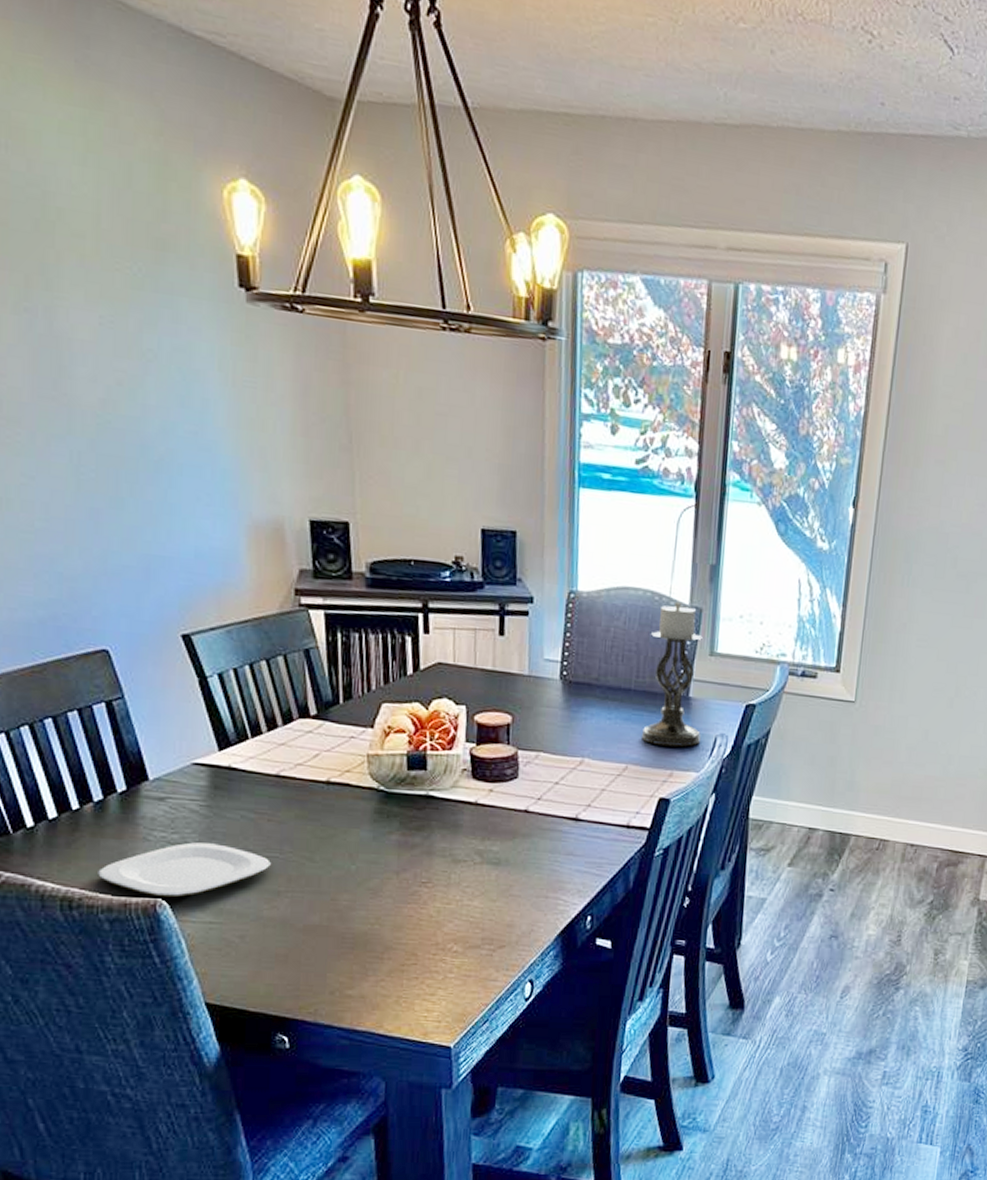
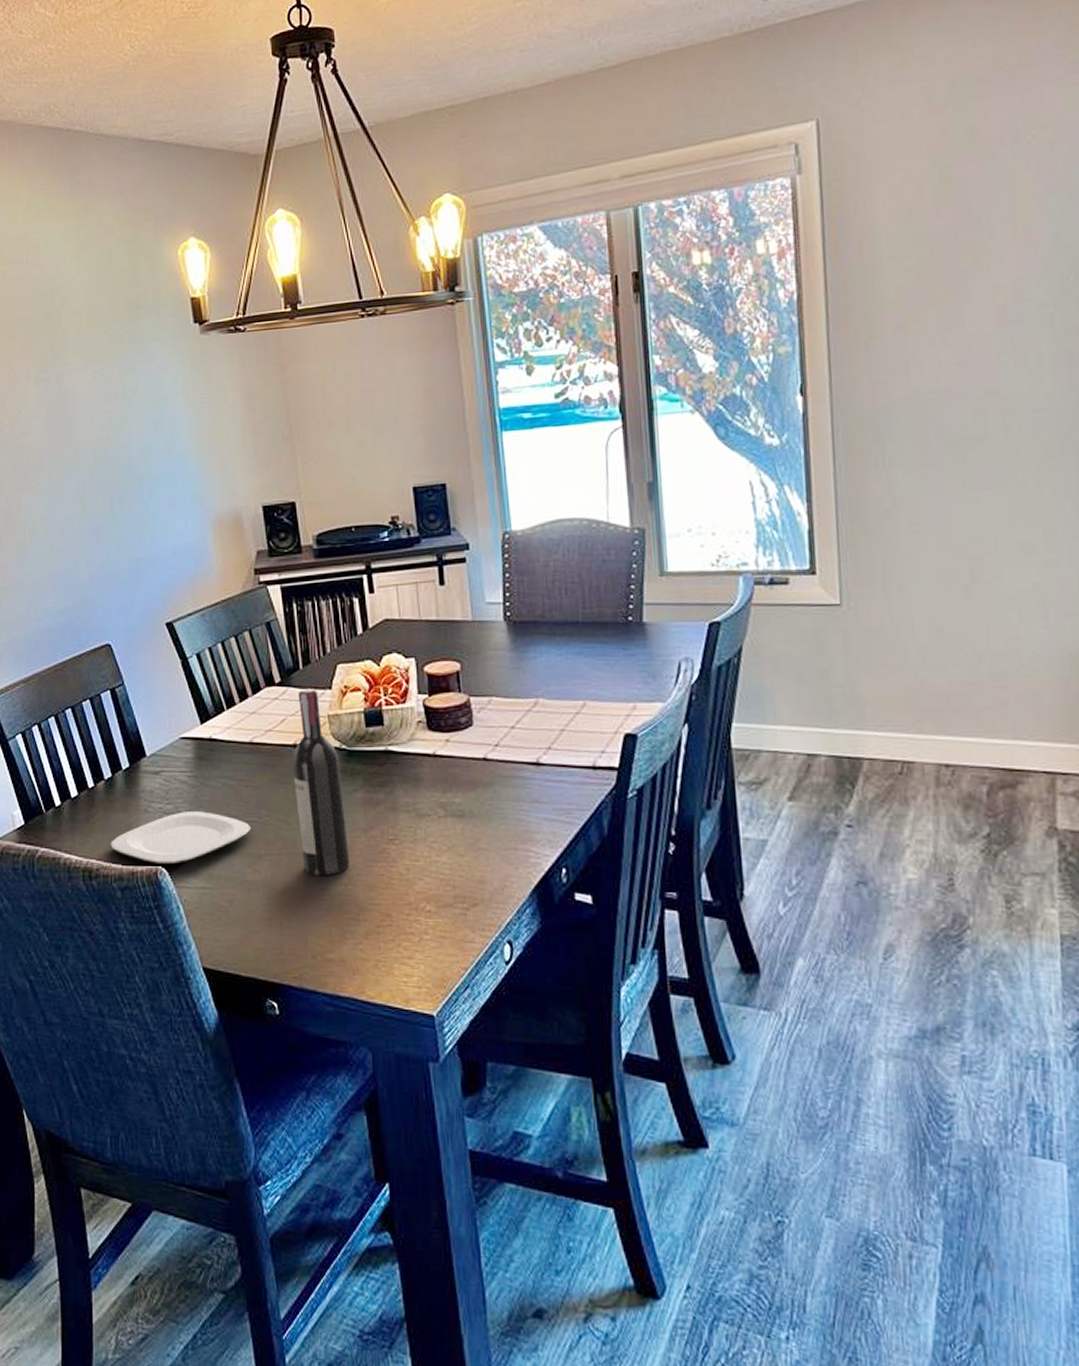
wine bottle: none [323,725,379,916] -> present [292,689,350,877]
candle holder: present [642,602,702,747] -> none [593,526,662,678]

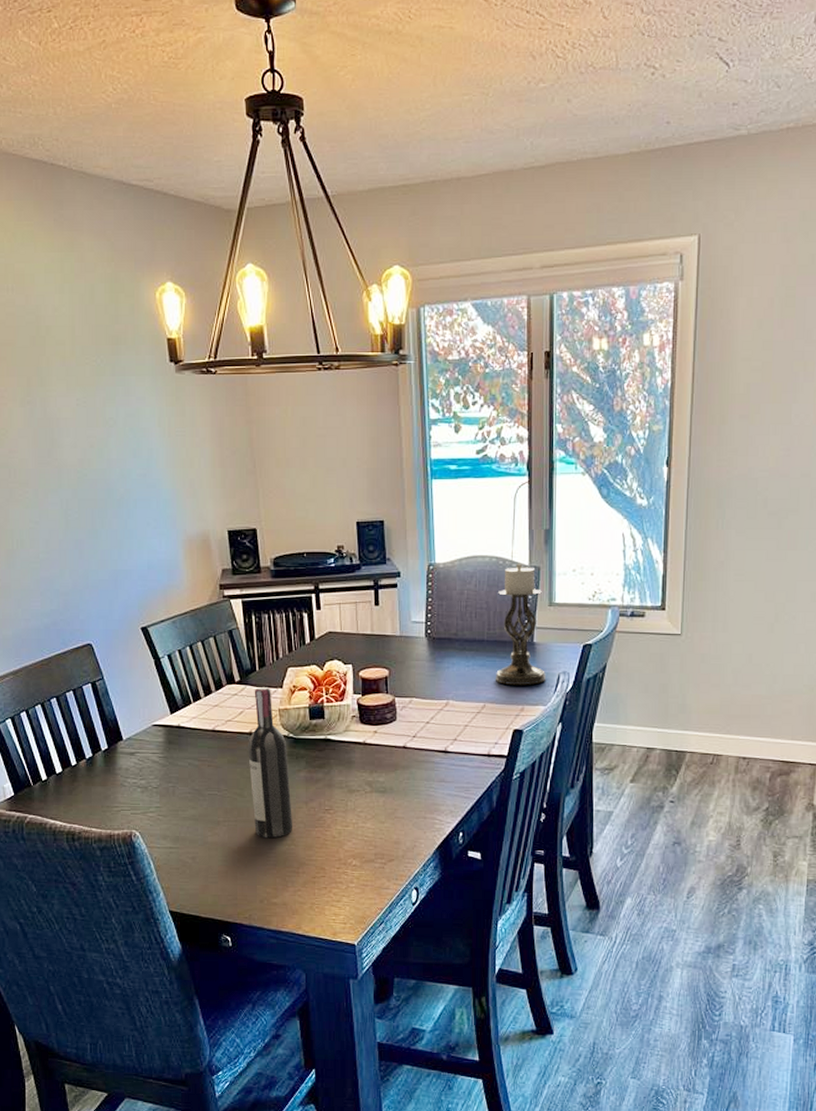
plate: present [110,811,252,865] -> none [91,786,213,829]
candle holder: none [593,526,662,678] -> present [496,564,545,686]

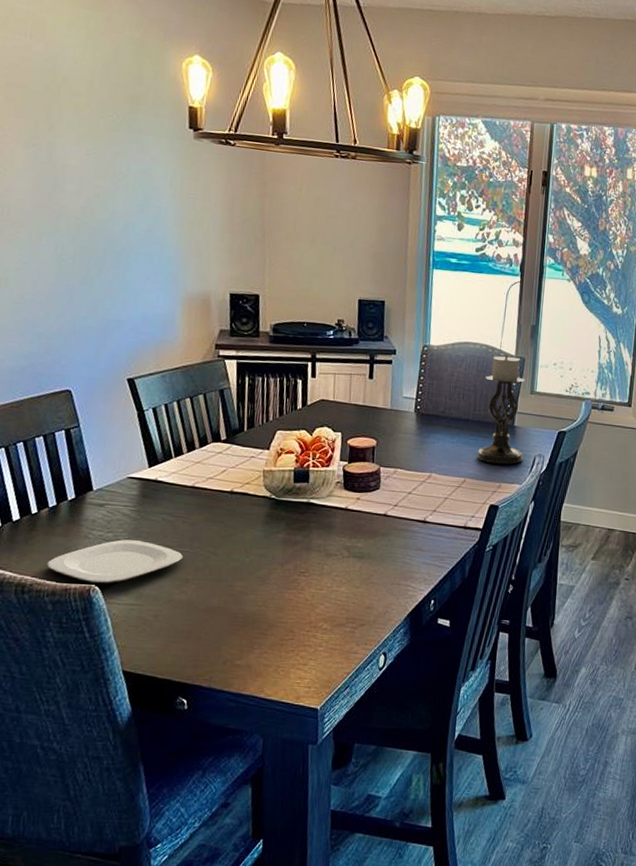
plate: none [91,786,213,829] -> present [47,539,184,584]
wine bottle: present [248,687,293,839] -> none [225,447,268,599]

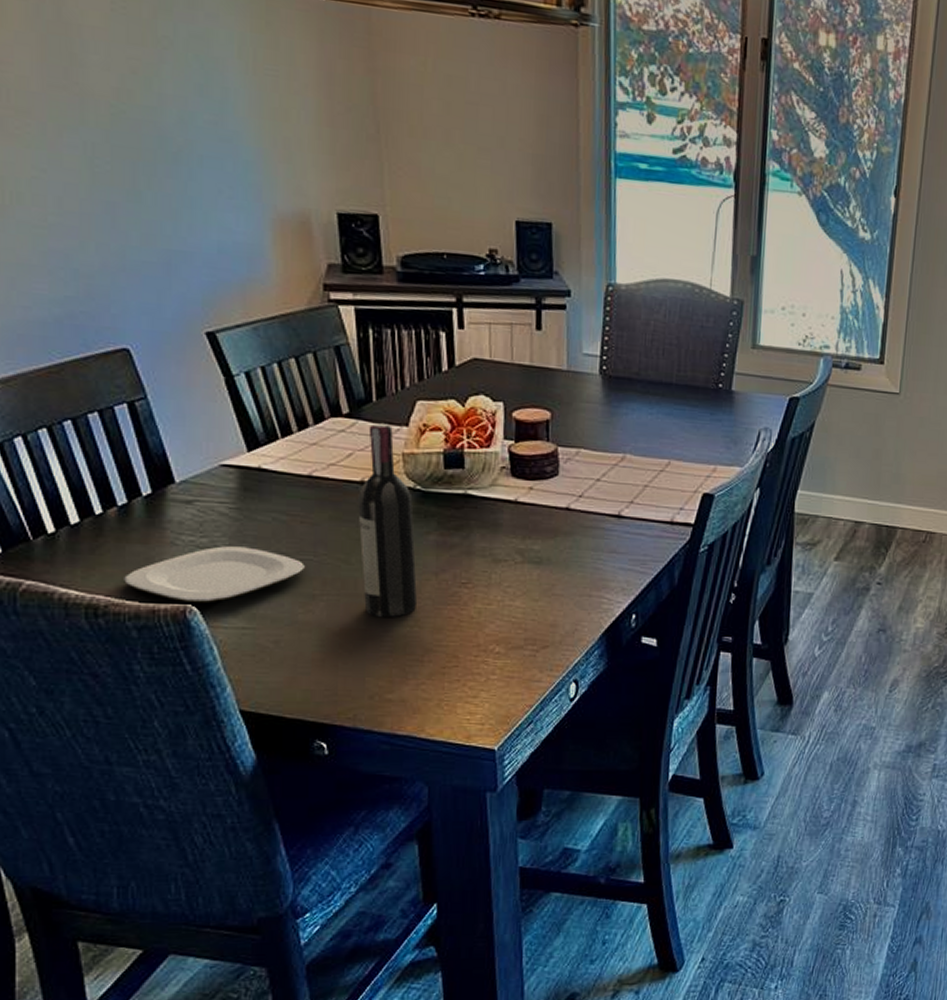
wine bottle: none [225,447,268,599] -> present [358,423,418,618]
candle holder: present [477,353,525,465] -> none [684,294,744,442]

